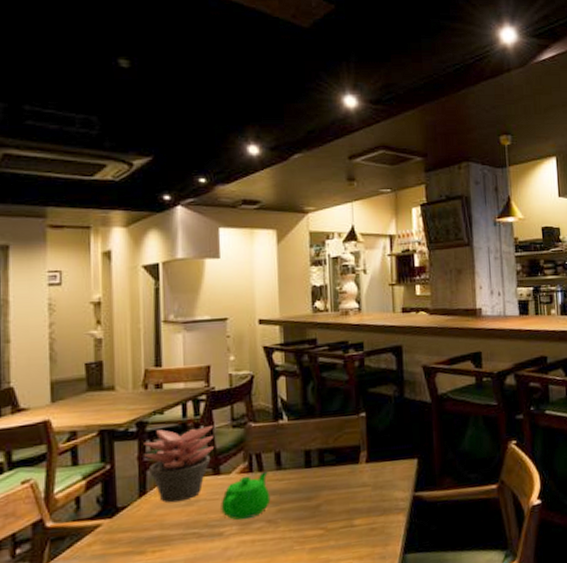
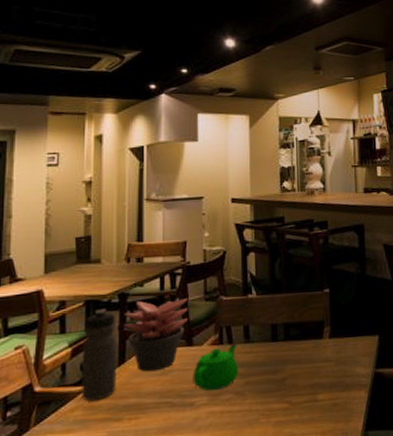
water bottle: none [98,438,137,535] -> present [82,309,117,401]

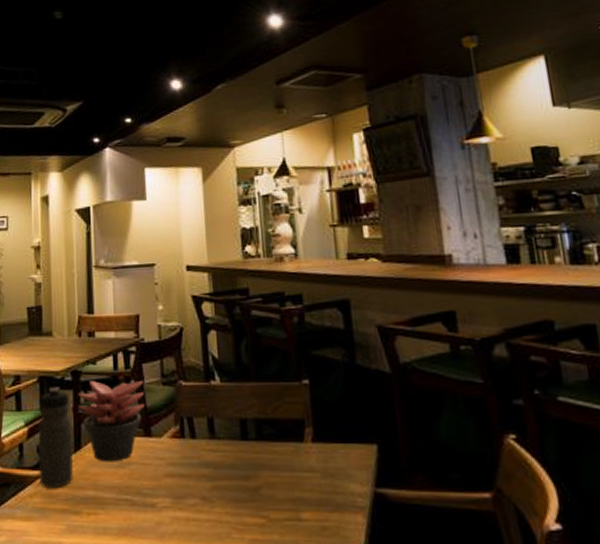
teapot: present [193,343,239,392] -> none [153,438,205,493]

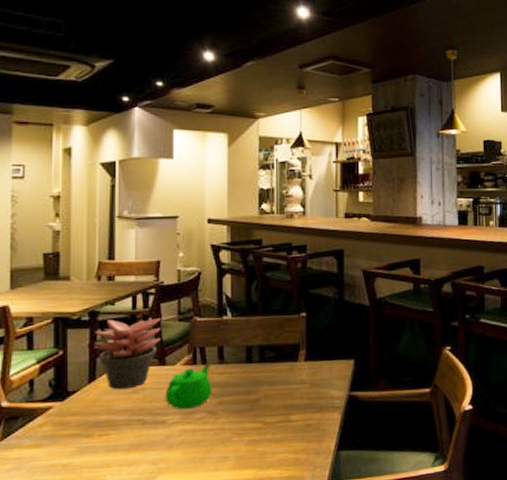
water bottle: present [38,387,73,489] -> none [51,326,87,417]
teapot: none [153,438,205,493] -> present [165,364,212,410]

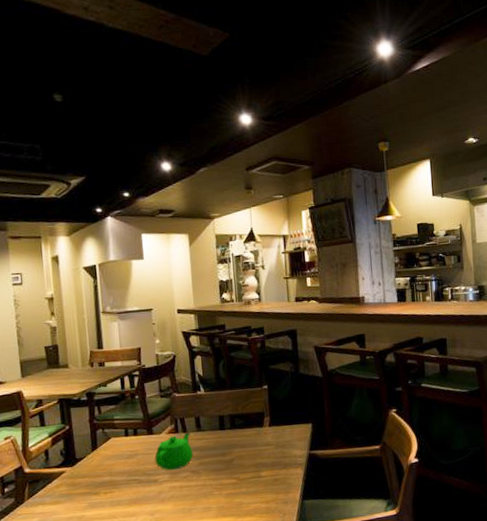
succulent plant: present [95,318,162,390] -> none [93,396,148,456]

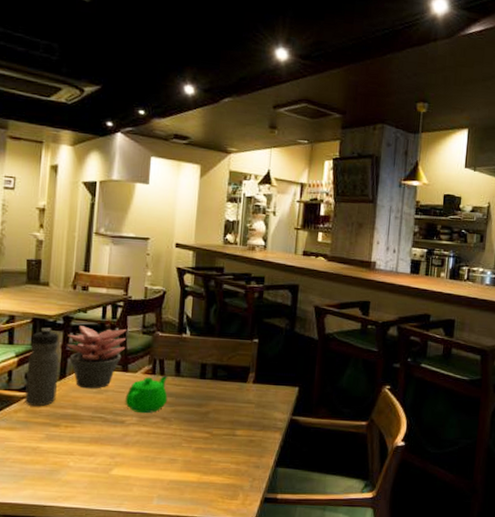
water bottle: none [60,405,92,480] -> present [25,327,60,407]
succulent plant: none [93,396,148,456] -> present [67,326,127,389]

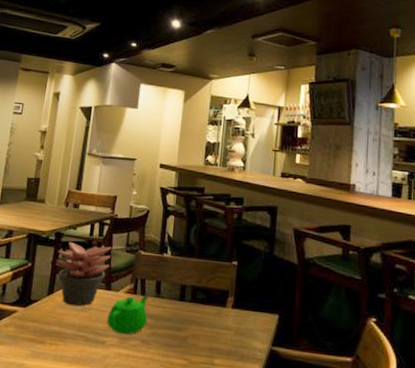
water bottle: present [25,327,60,407] -> none [15,243,51,322]

